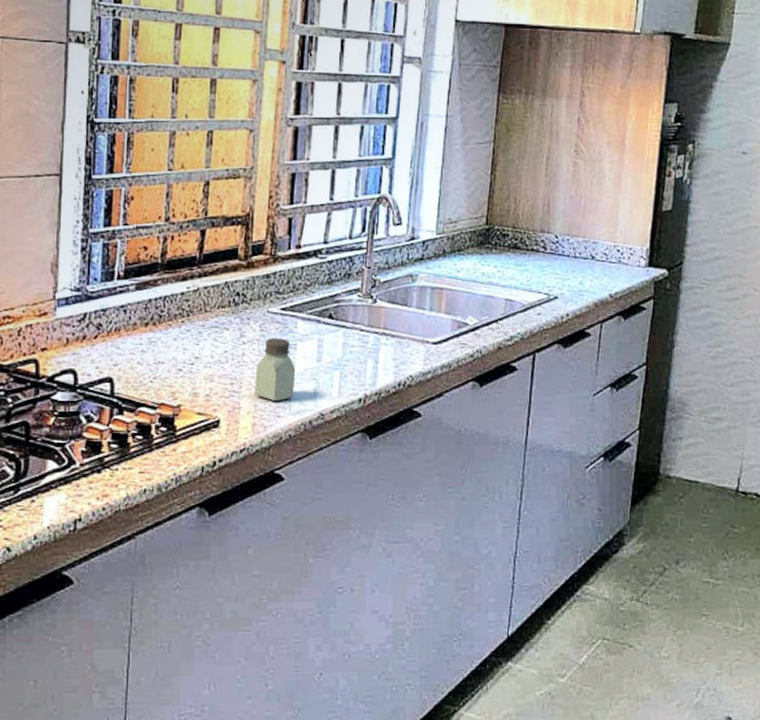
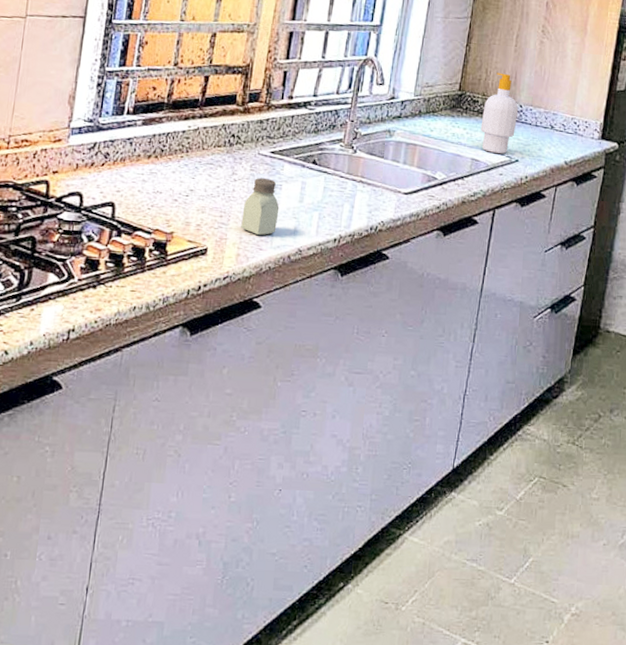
soap bottle: none [513,201,554,291] -> present [480,72,519,154]

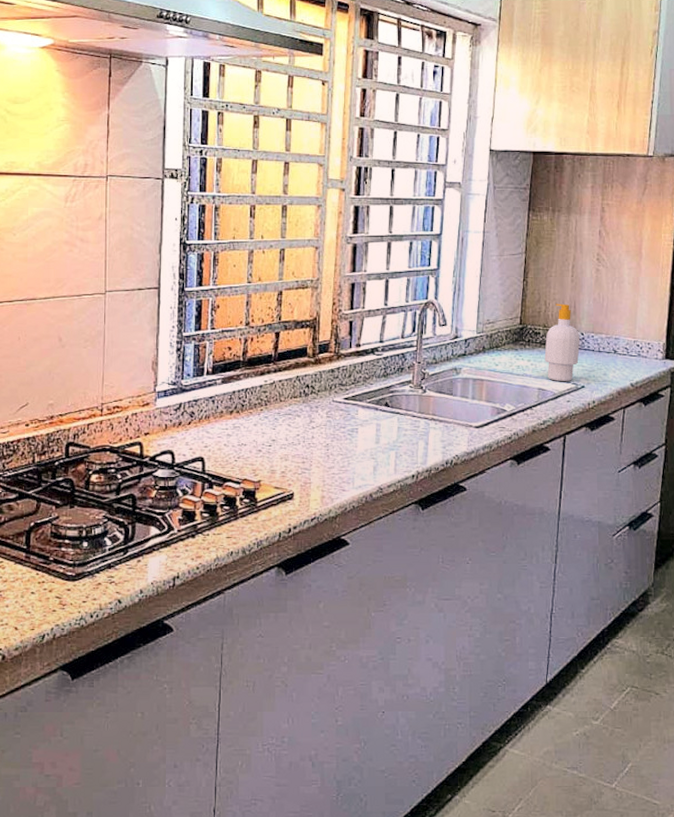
saltshaker: present [241,178,280,235] -> none [323,424,358,477]

